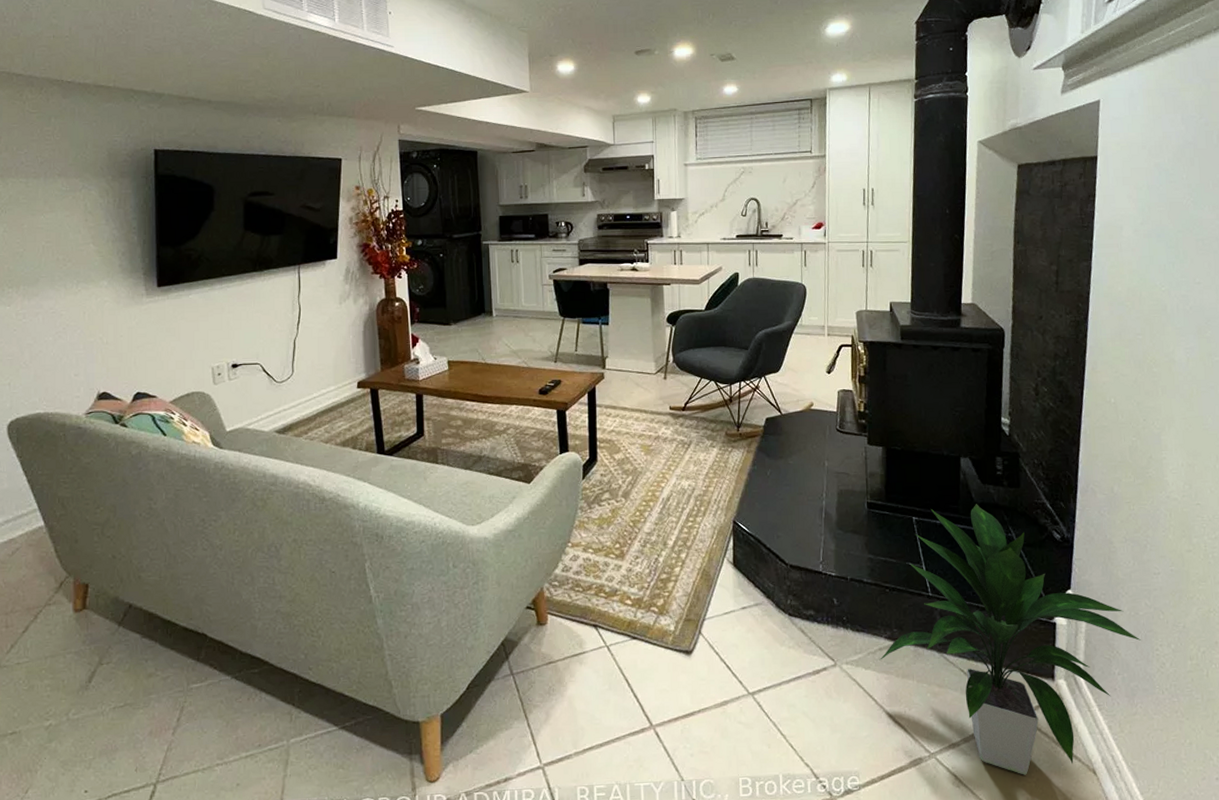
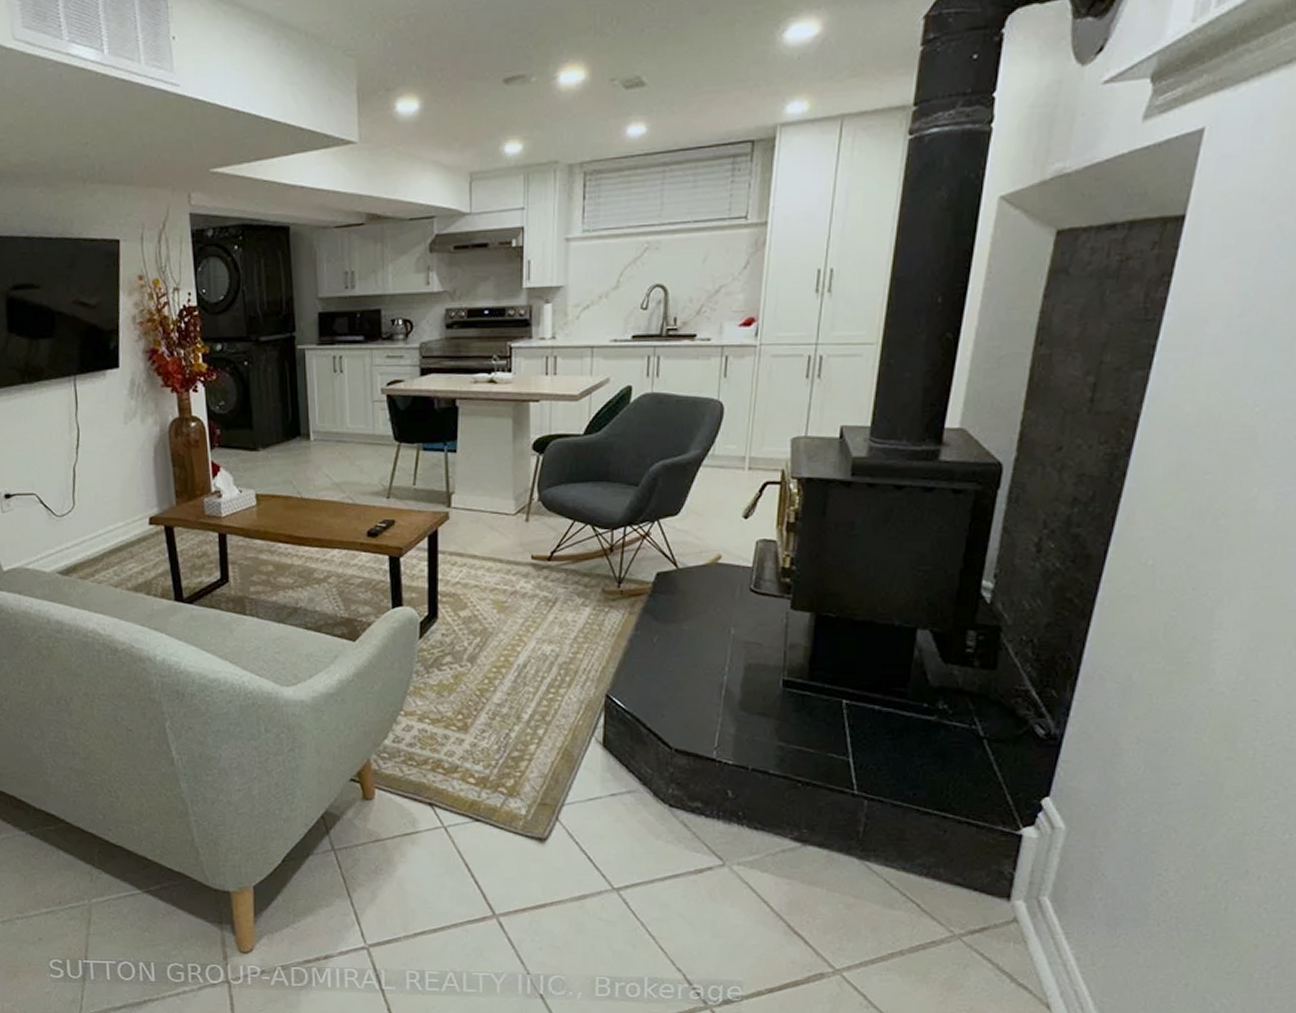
indoor plant: present [879,504,1141,775] -> none [780,687,1139,1002]

